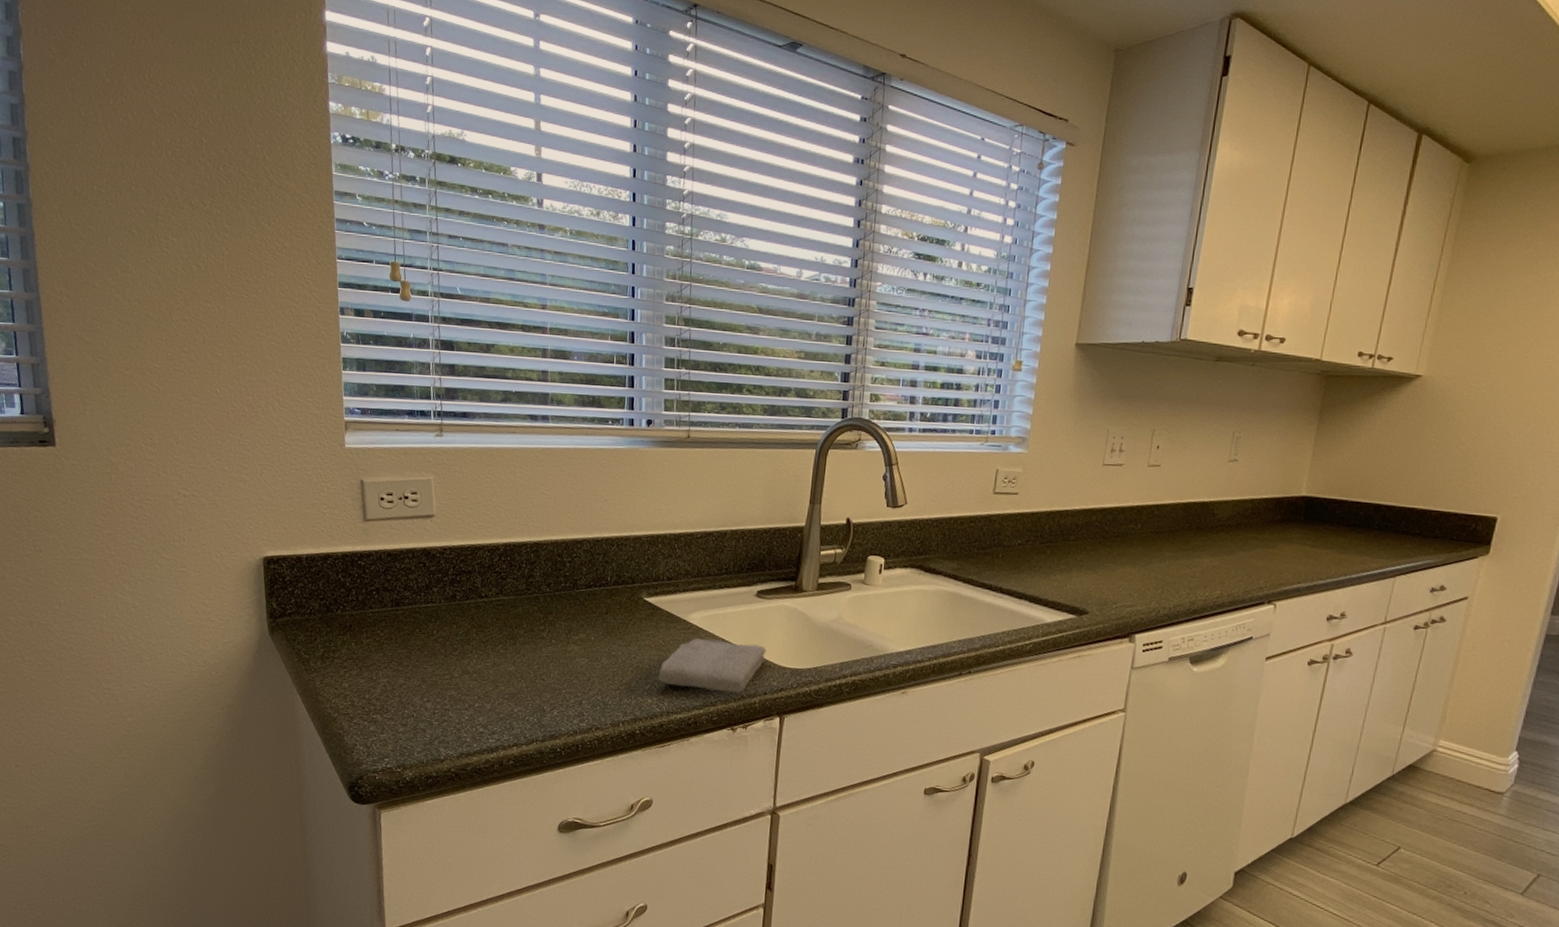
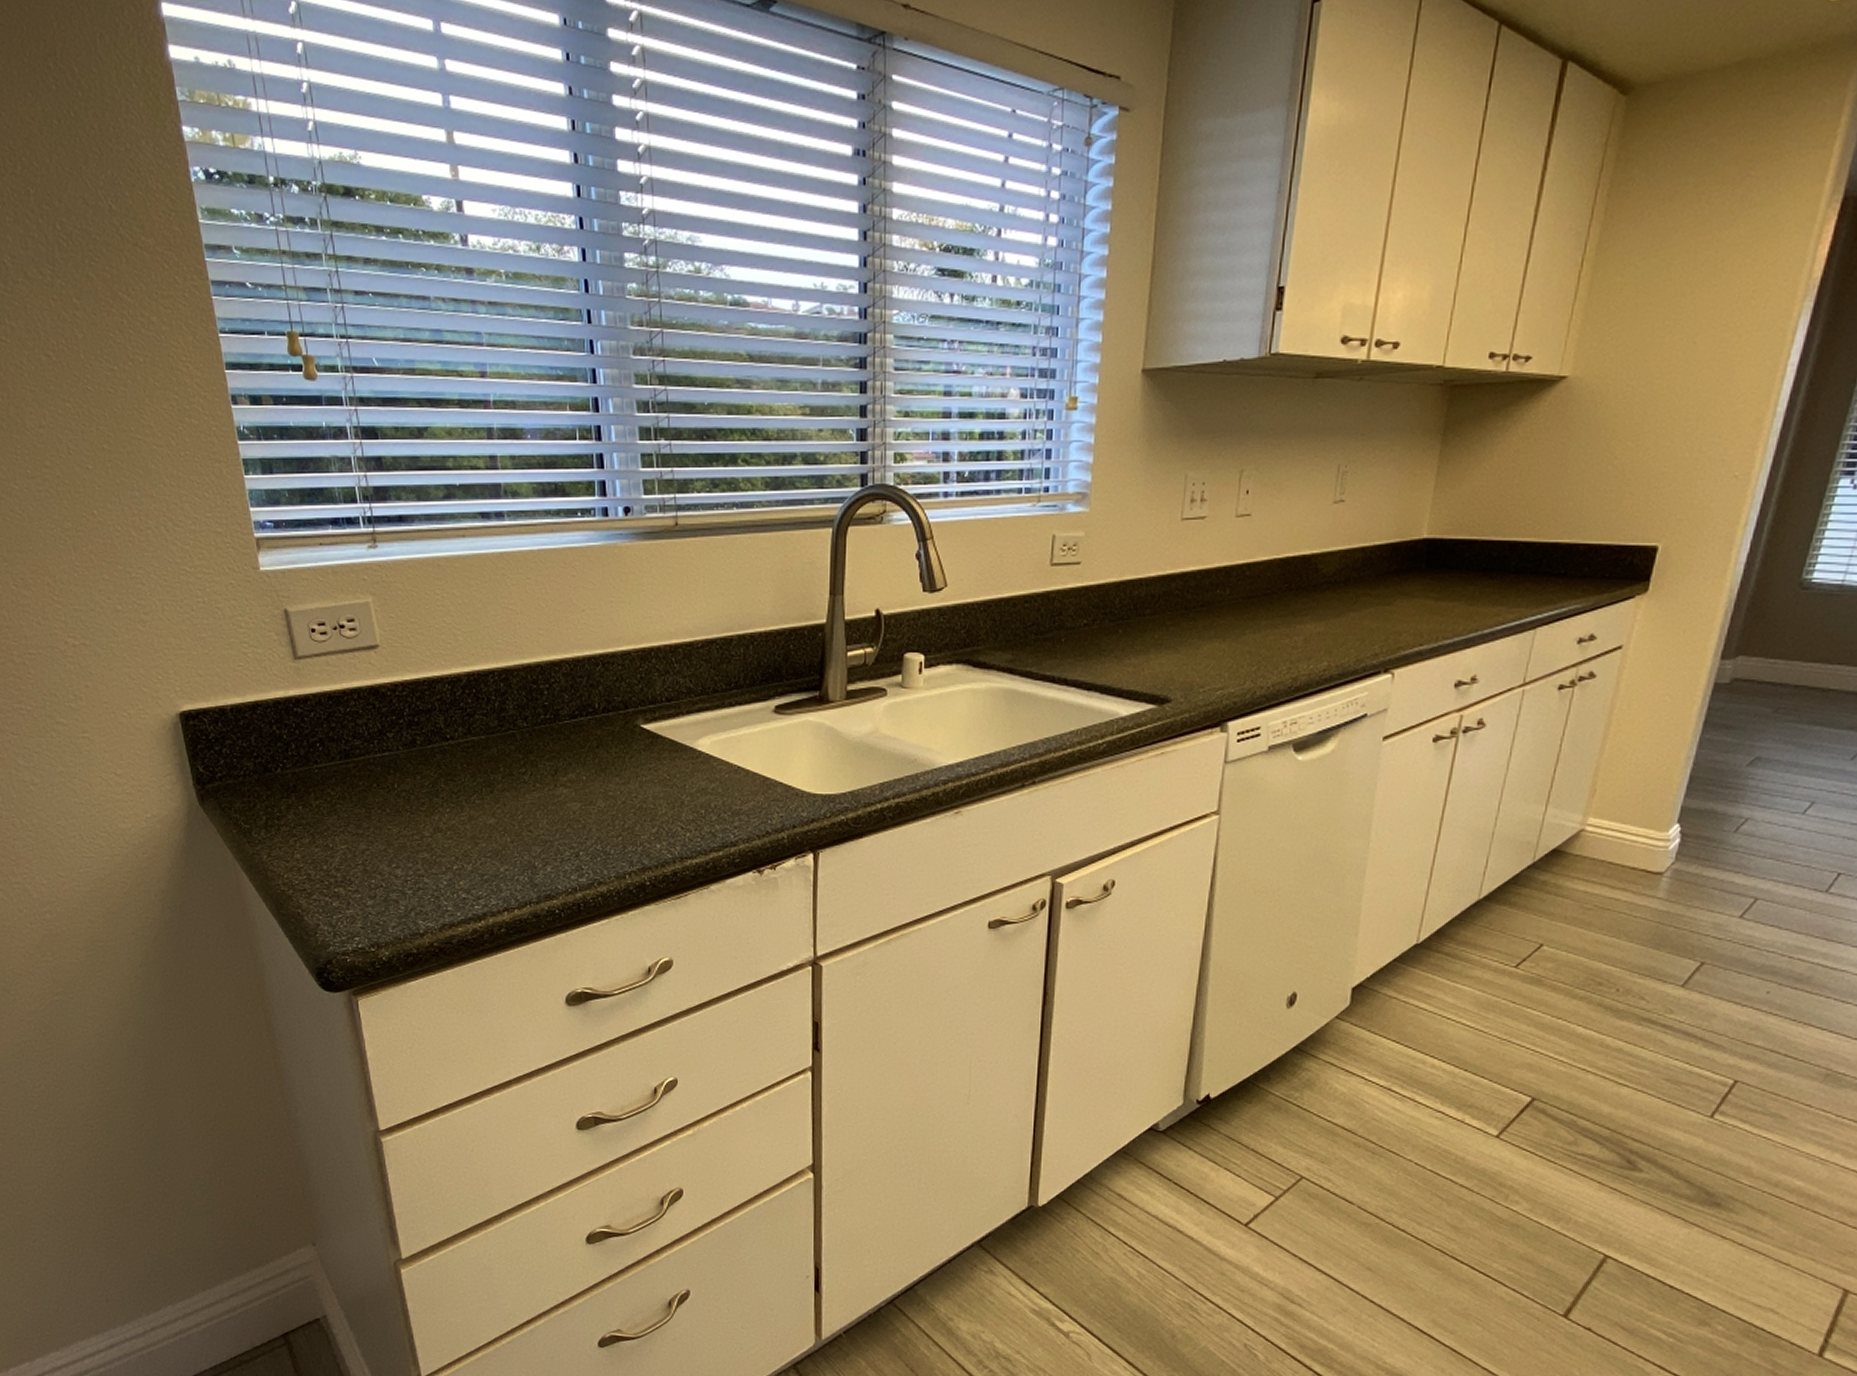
washcloth: present [658,638,767,693] -> none [666,767,792,830]

